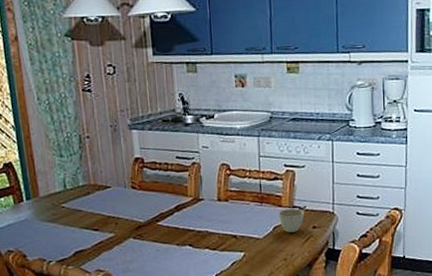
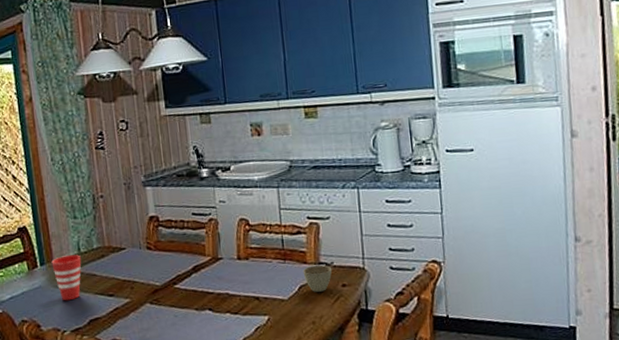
cup: none [37,191,67,234] -> present [51,254,82,301]

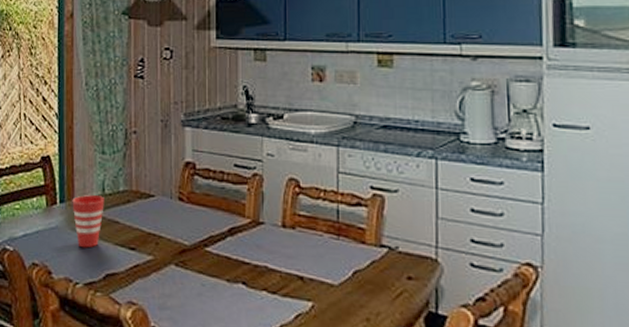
cup: present [303,265,332,292] -> none [360,247,395,282]

